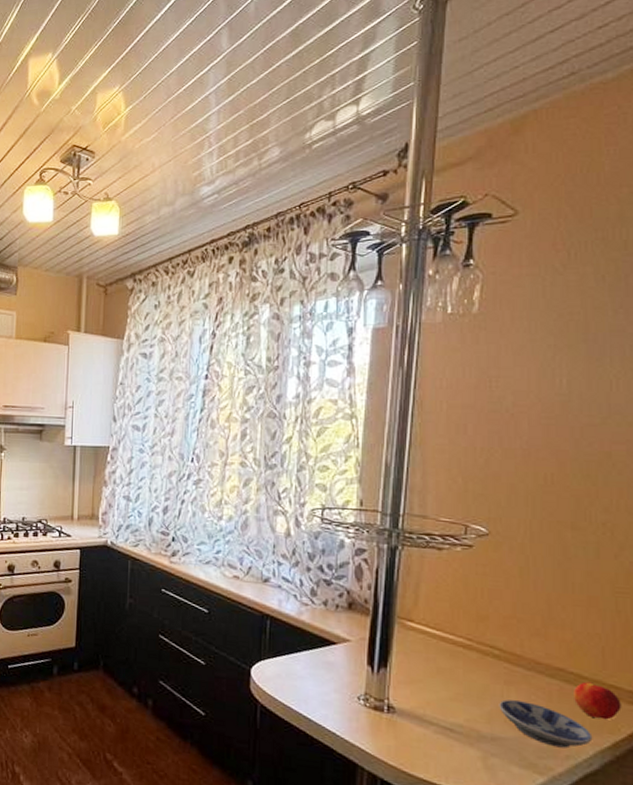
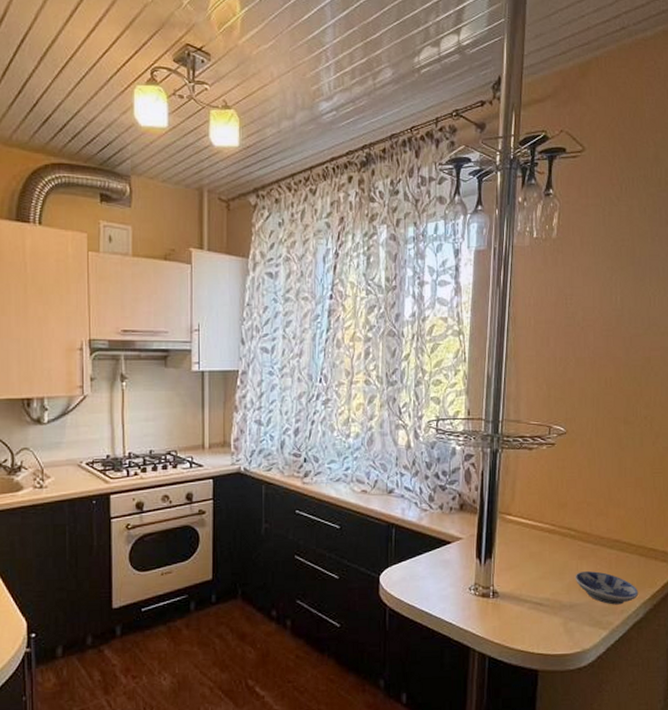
peach: present [572,682,622,720] -> none [625,548,657,577]

